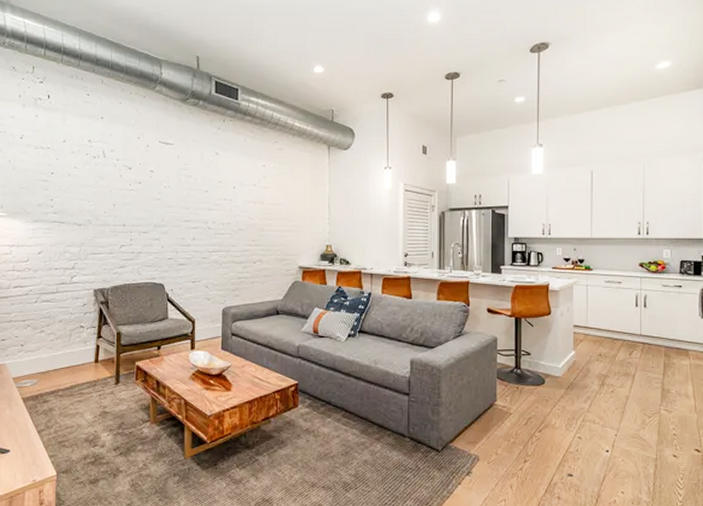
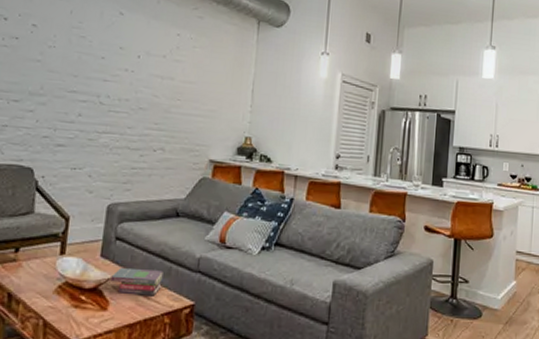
books: none [231,356,271,378] -> present [110,267,163,296]

